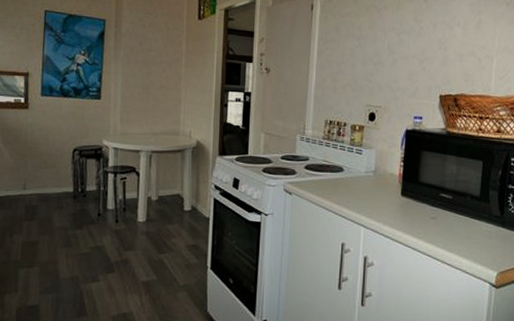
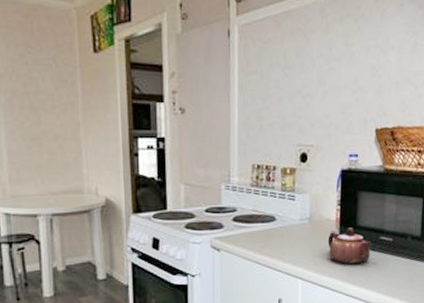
teapot: none [390,183,432,218] -> present [327,227,372,265]

